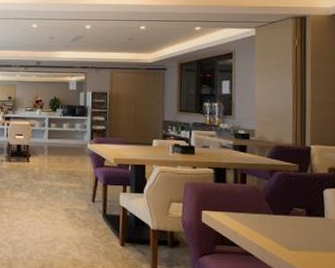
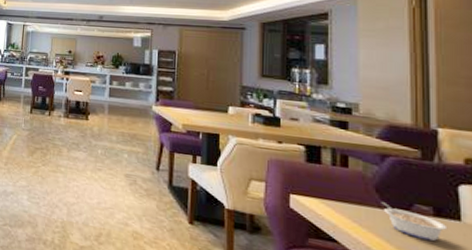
legume: none [270,208,316,236] -> present [381,201,448,242]

